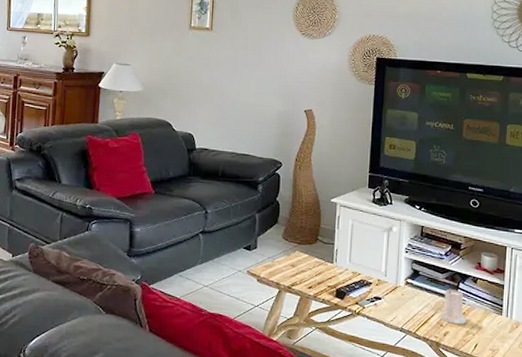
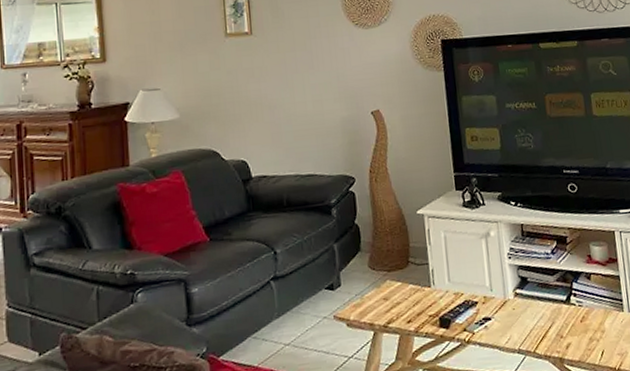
candle: present [439,288,467,324] -> none [557,291,588,333]

